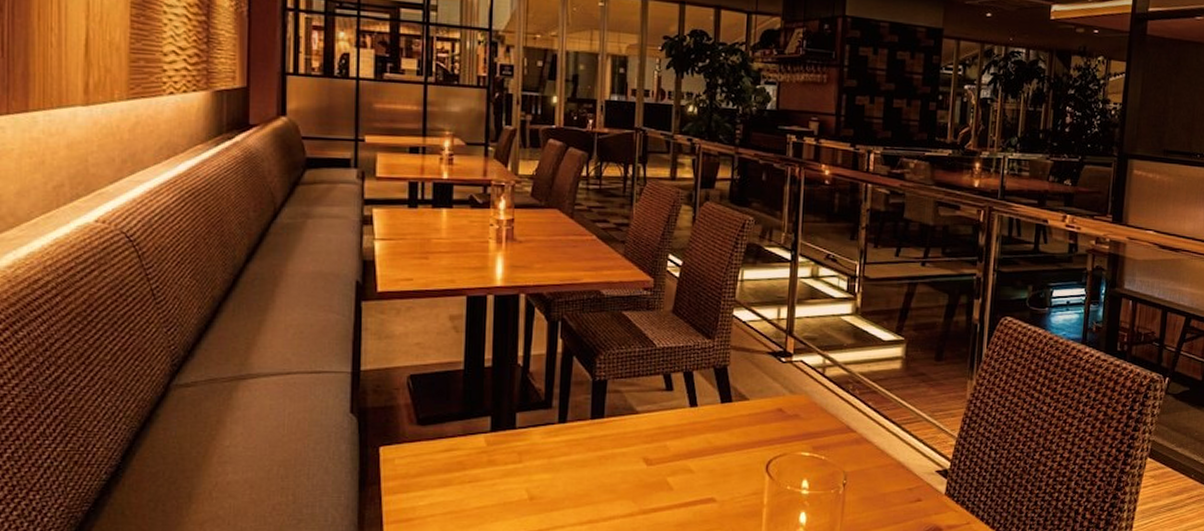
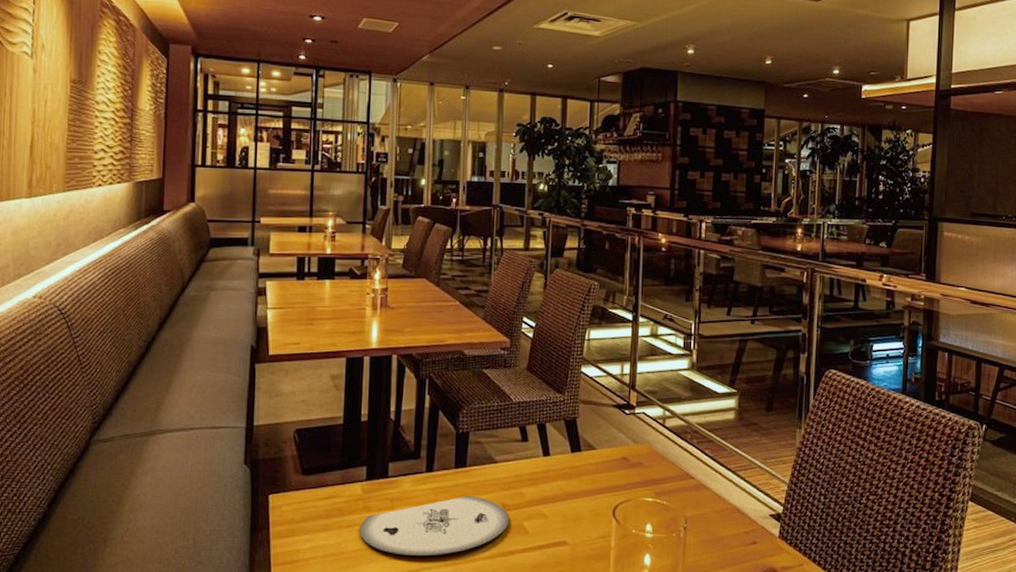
plate: none [483,449,652,513] -> present [359,495,510,555]

